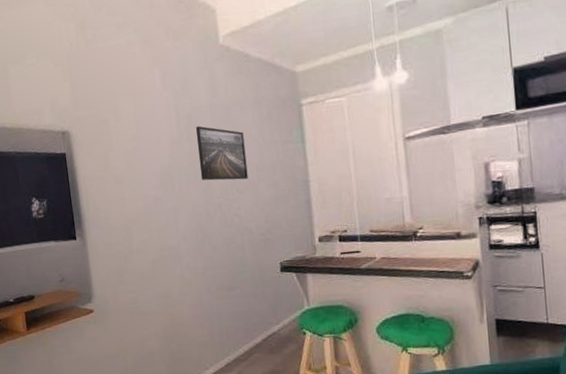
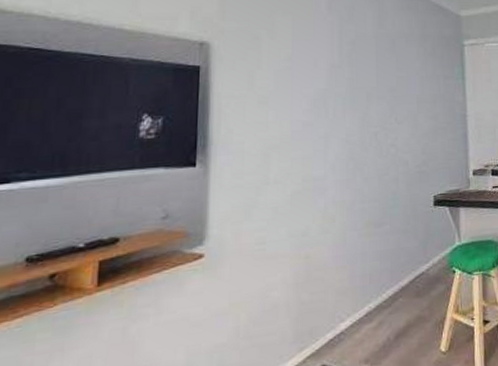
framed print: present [196,126,248,181] -> none [358,53,408,110]

